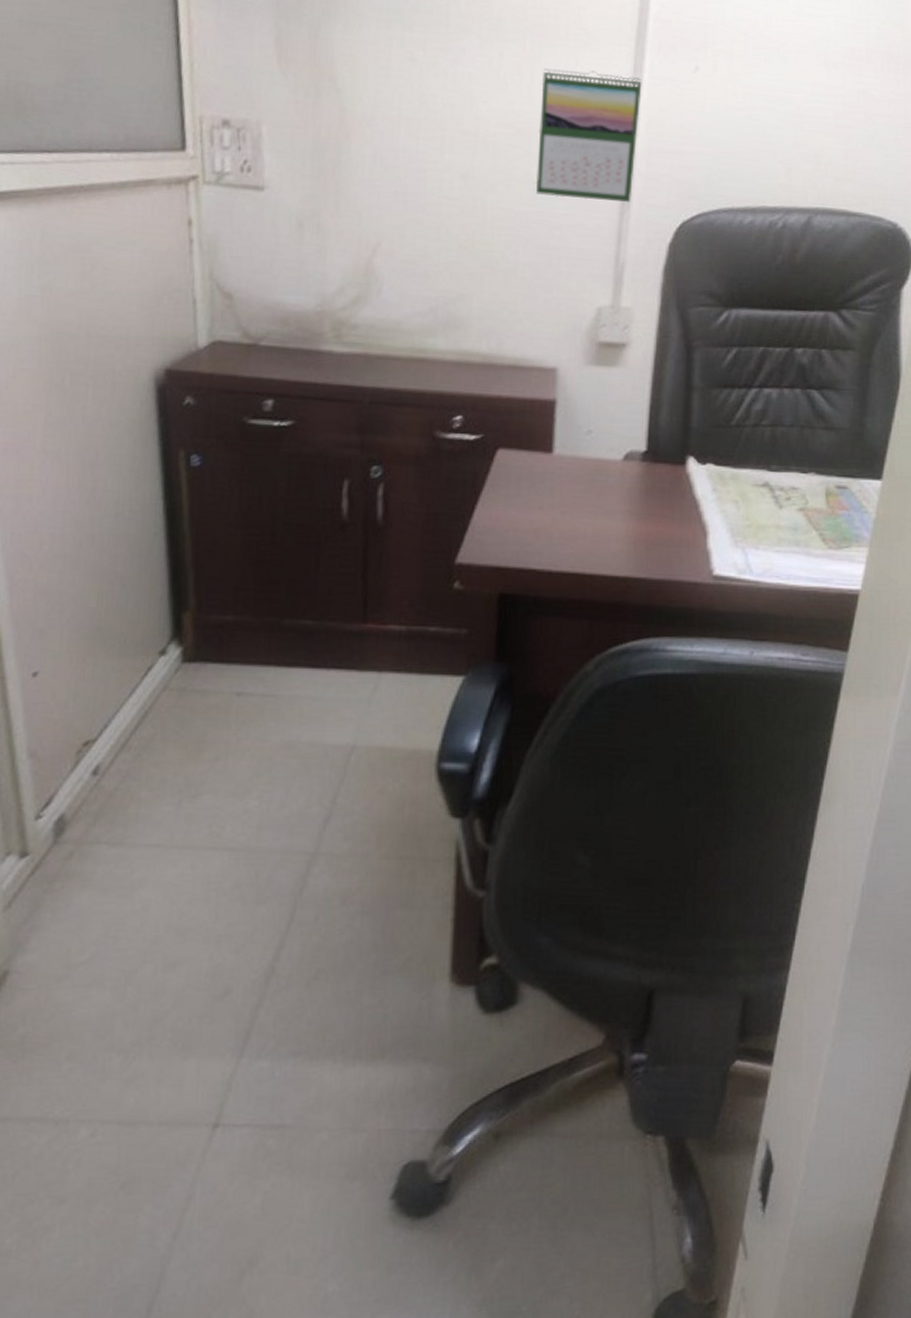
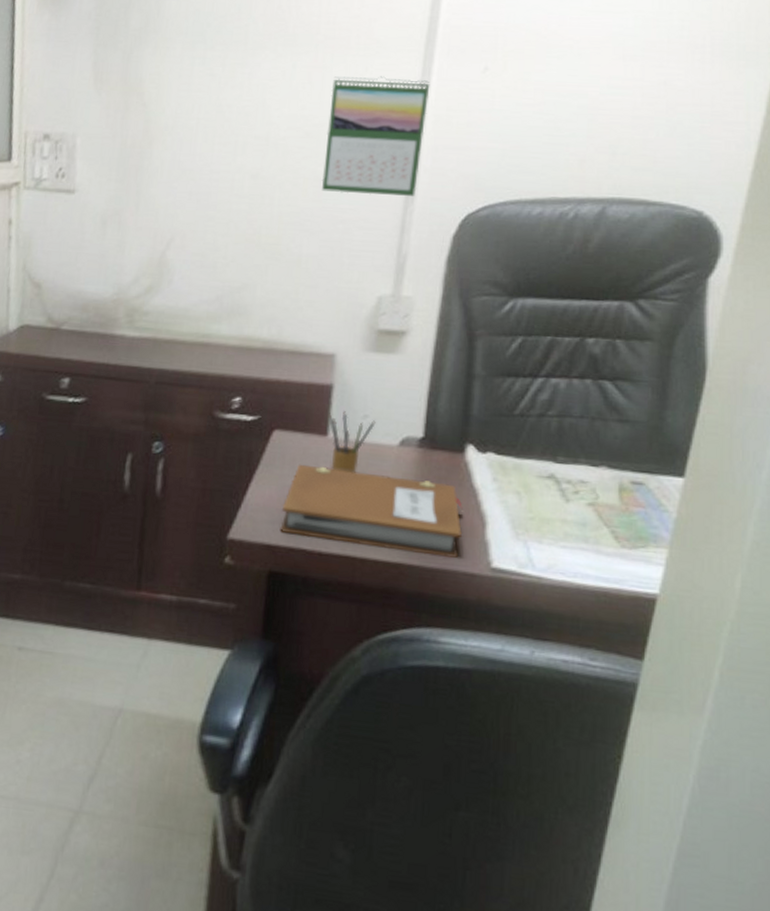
notebook: none [508,483,685,568] -> present [280,464,463,558]
pencil box: none [552,427,600,490] -> present [327,411,376,473]

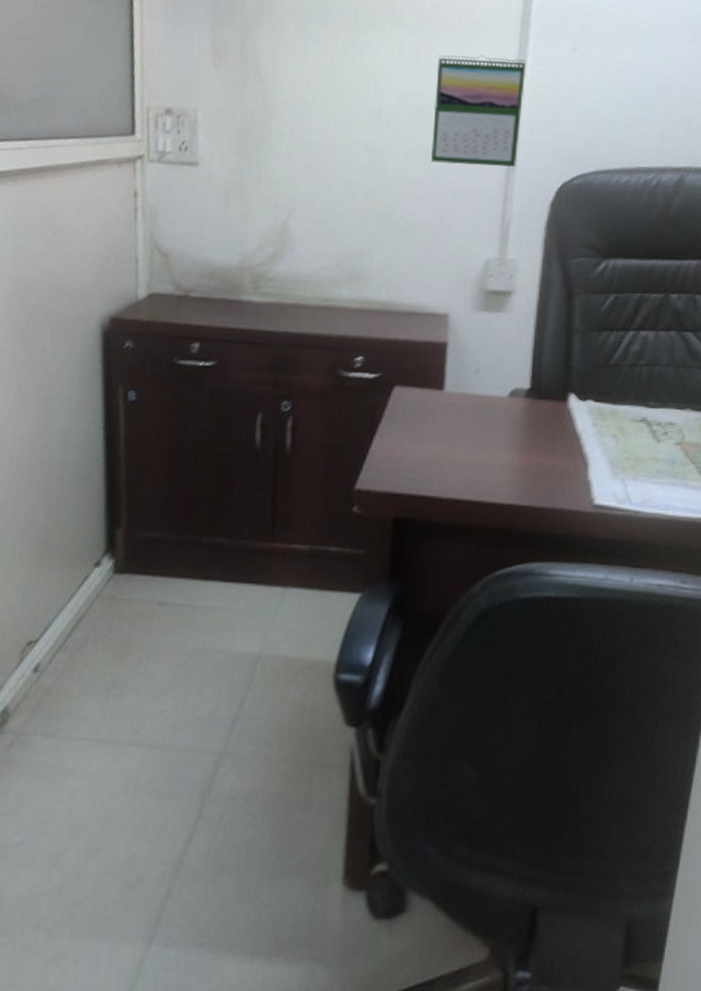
notebook: present [280,464,463,558] -> none [403,417,567,497]
pencil box: present [327,411,376,473] -> none [443,367,487,423]

